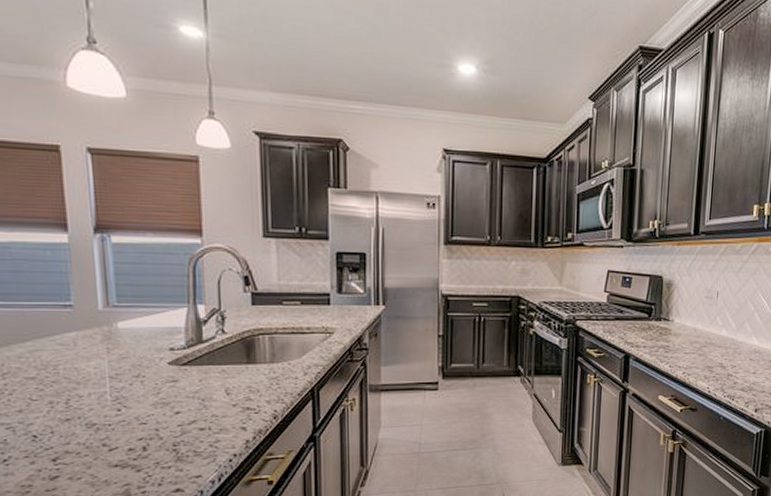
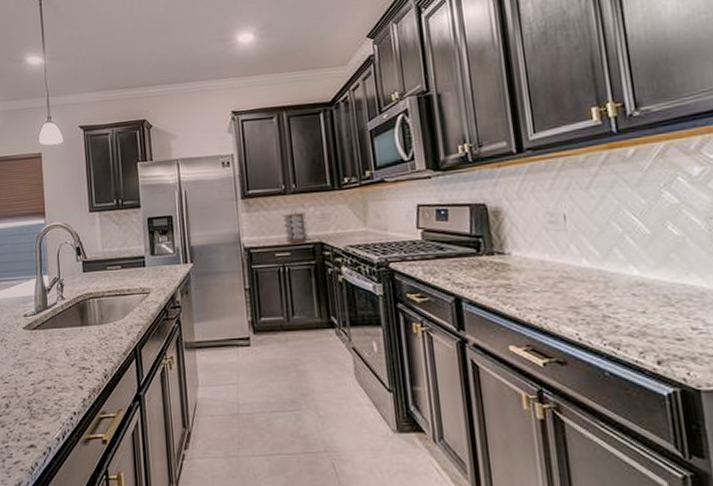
spice rack: none [484,261,508,295] -> present [282,209,309,243]

